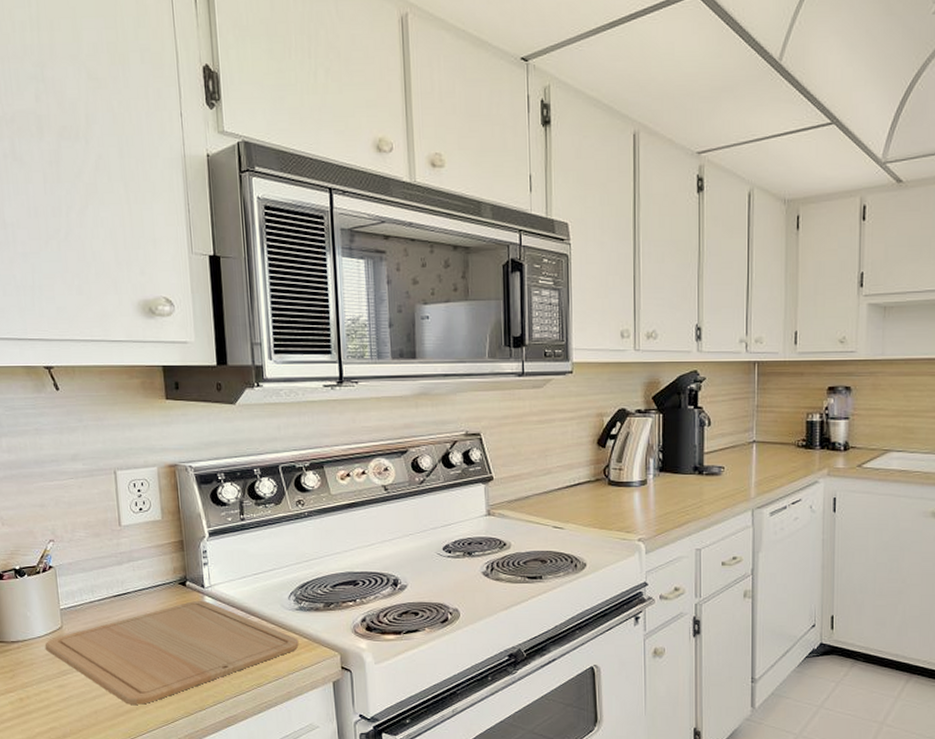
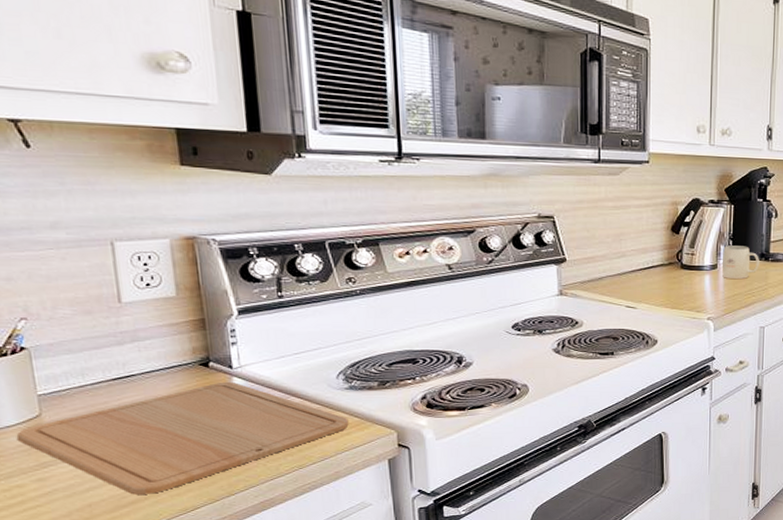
mug: none [652,458,693,496] -> present [722,245,760,280]

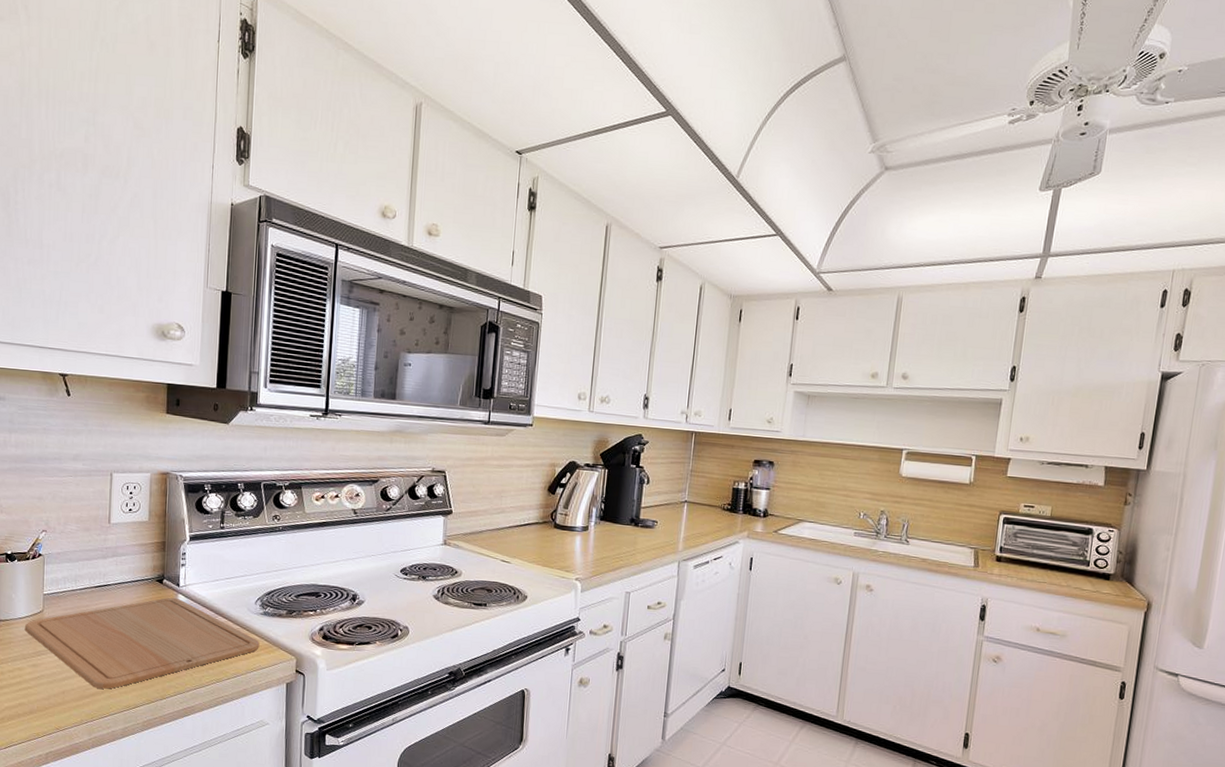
mug: present [722,245,760,280] -> none [593,508,629,543]

